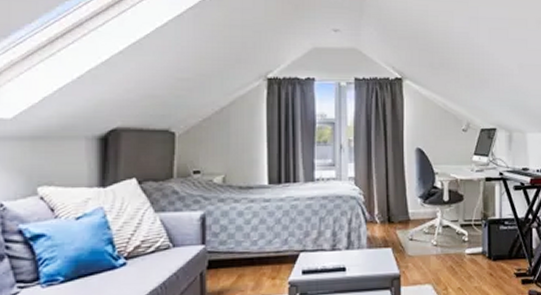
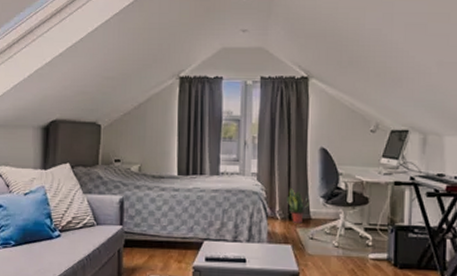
potted plant: none [385,189,408,226] -> present [287,187,310,223]

